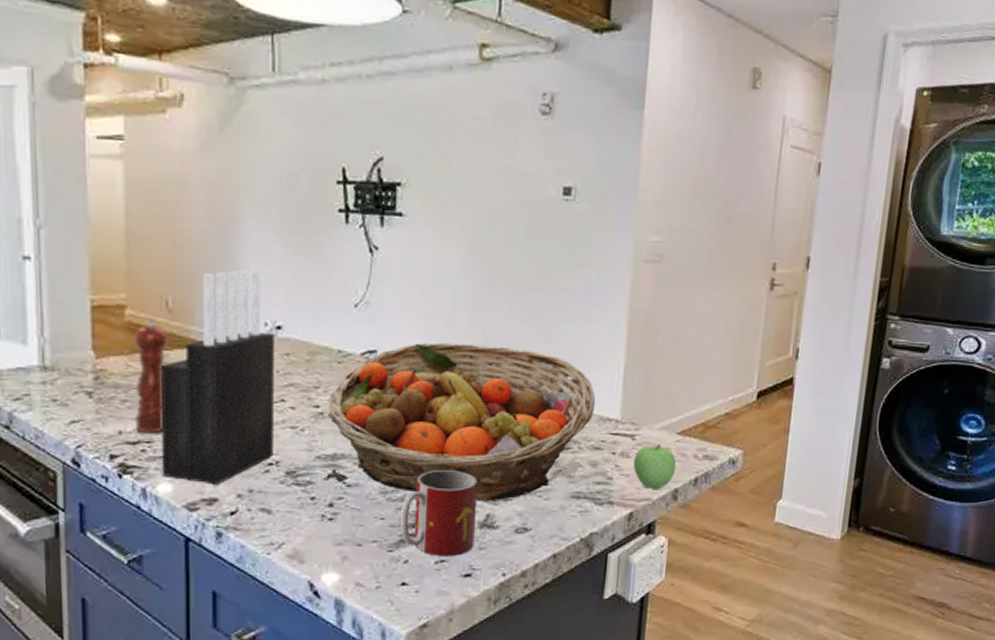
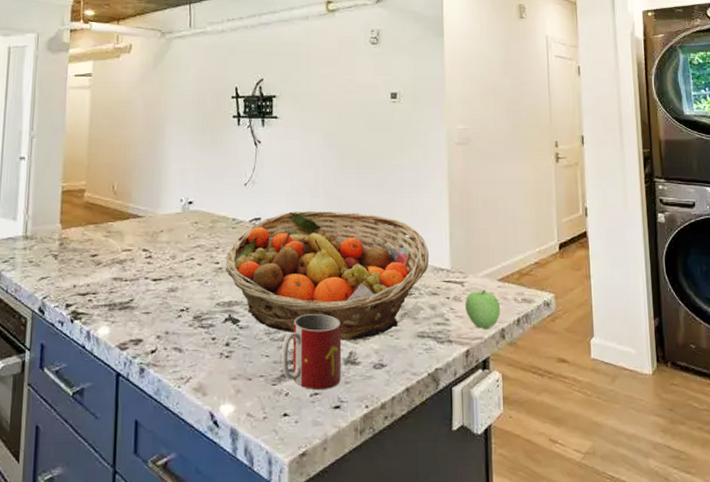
pepper mill: present [134,317,168,434] -> none [86,197,113,287]
knife block: present [161,269,274,485] -> none [102,161,187,328]

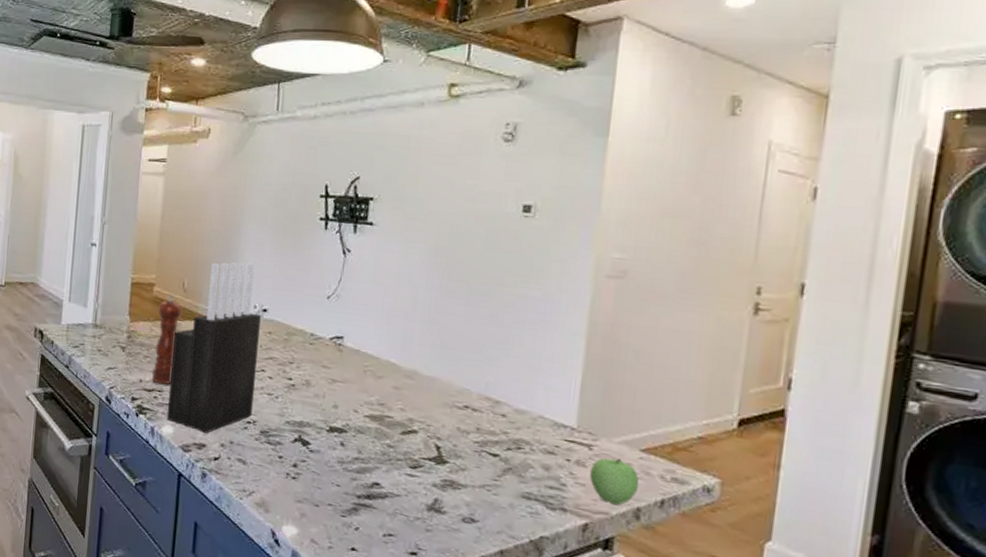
pepper mill: none [86,197,113,287] -> present [152,294,182,385]
knife block: none [102,161,187,328] -> present [166,262,261,433]
fruit basket: present [226,210,430,341] -> none [299,334,551,488]
mug: present [282,314,341,389] -> none [353,449,427,533]

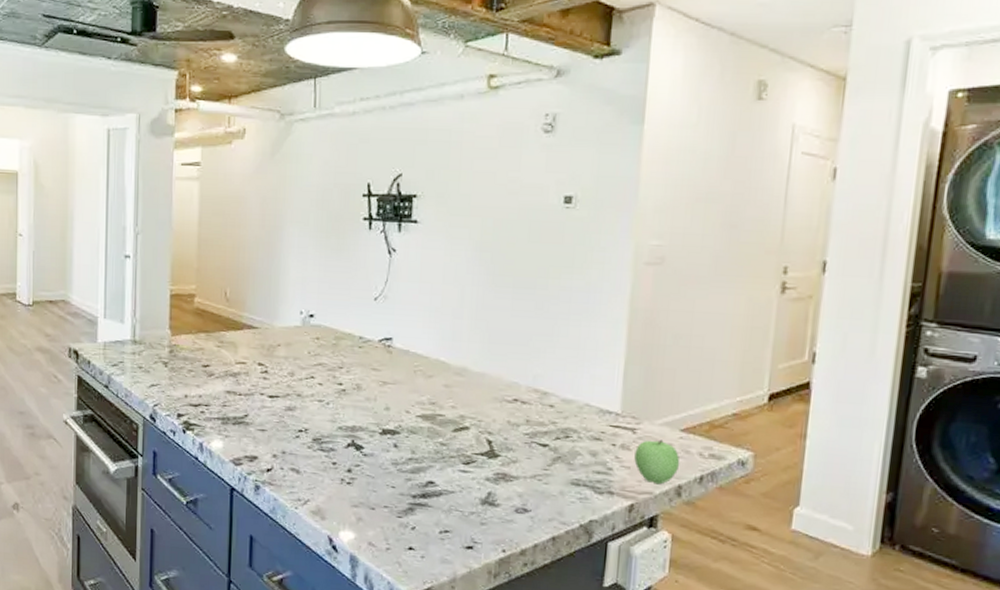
pepper mill: present [152,294,182,385] -> none [198,304,225,399]
knife block: present [166,262,261,433] -> none [215,267,308,445]

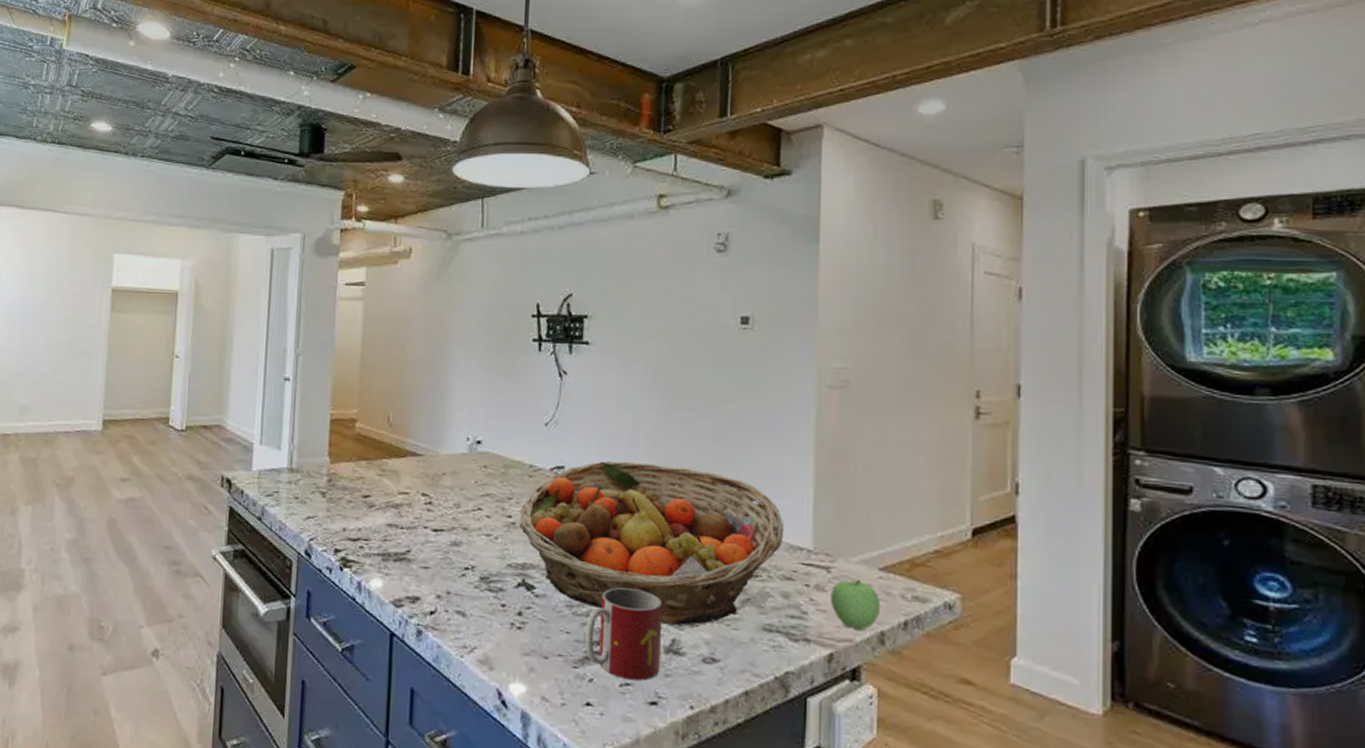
fruit basket: none [350,333,596,481] -> present [520,461,785,626]
mug: none [409,447,480,528] -> present [585,587,662,681]

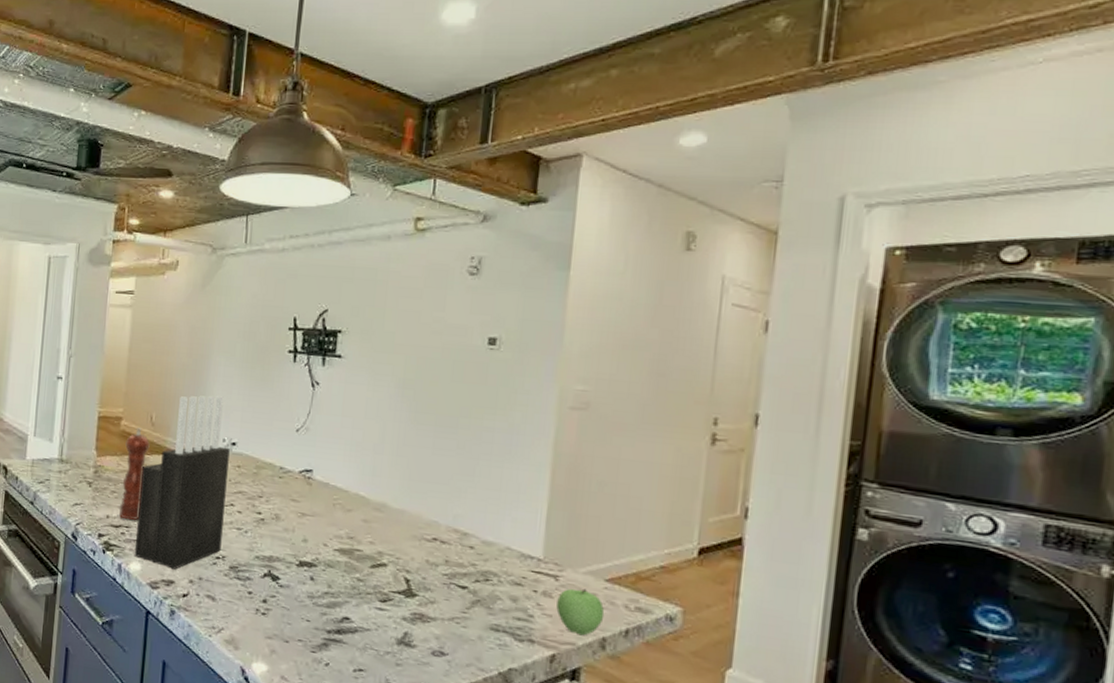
pepper mill: none [357,429,388,533] -> present [119,427,150,521]
knife block: none [374,391,475,584] -> present [134,395,230,570]
fruit basket: present [520,461,785,626] -> none [268,467,518,621]
mug: present [585,587,662,681] -> none [323,582,397,668]

